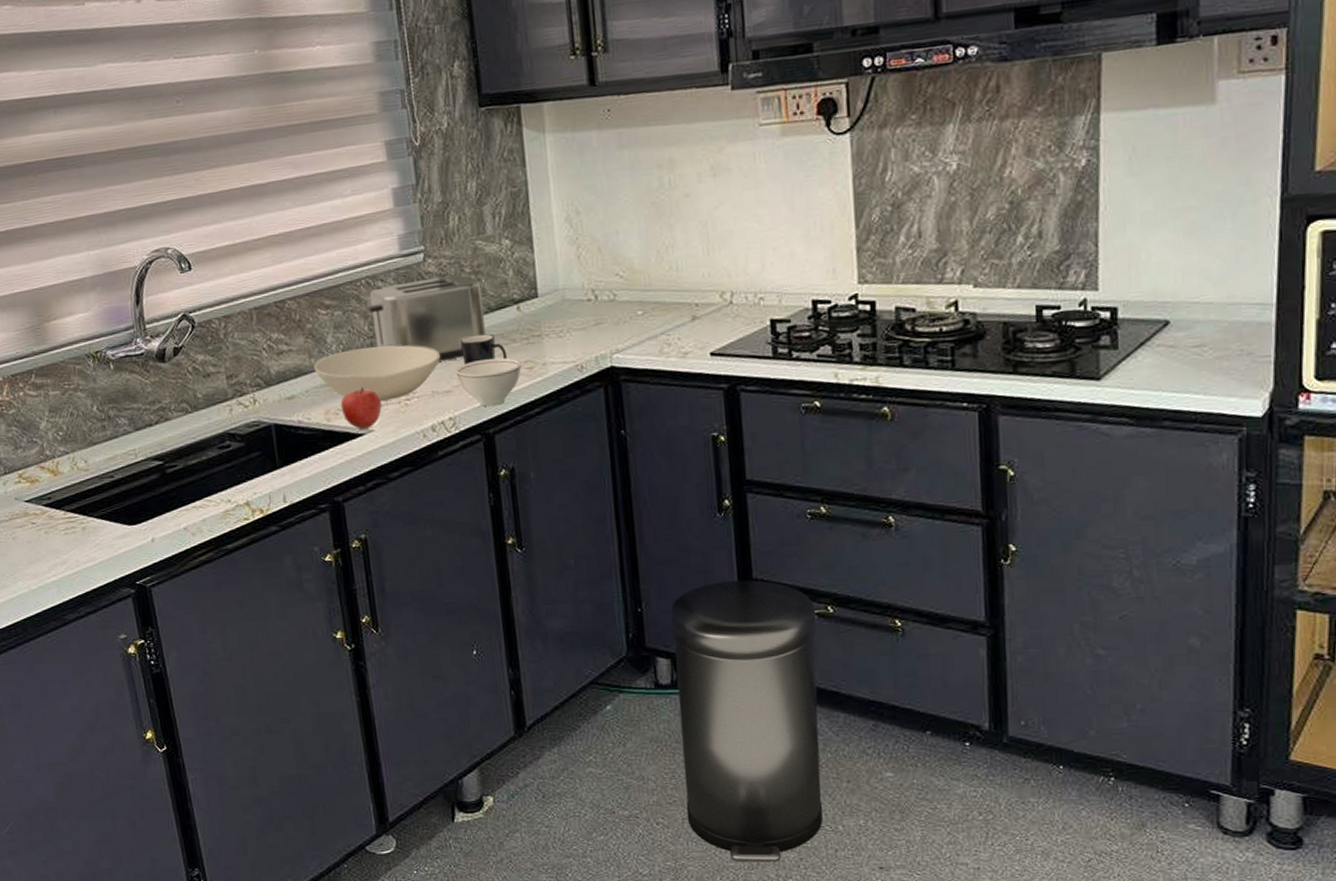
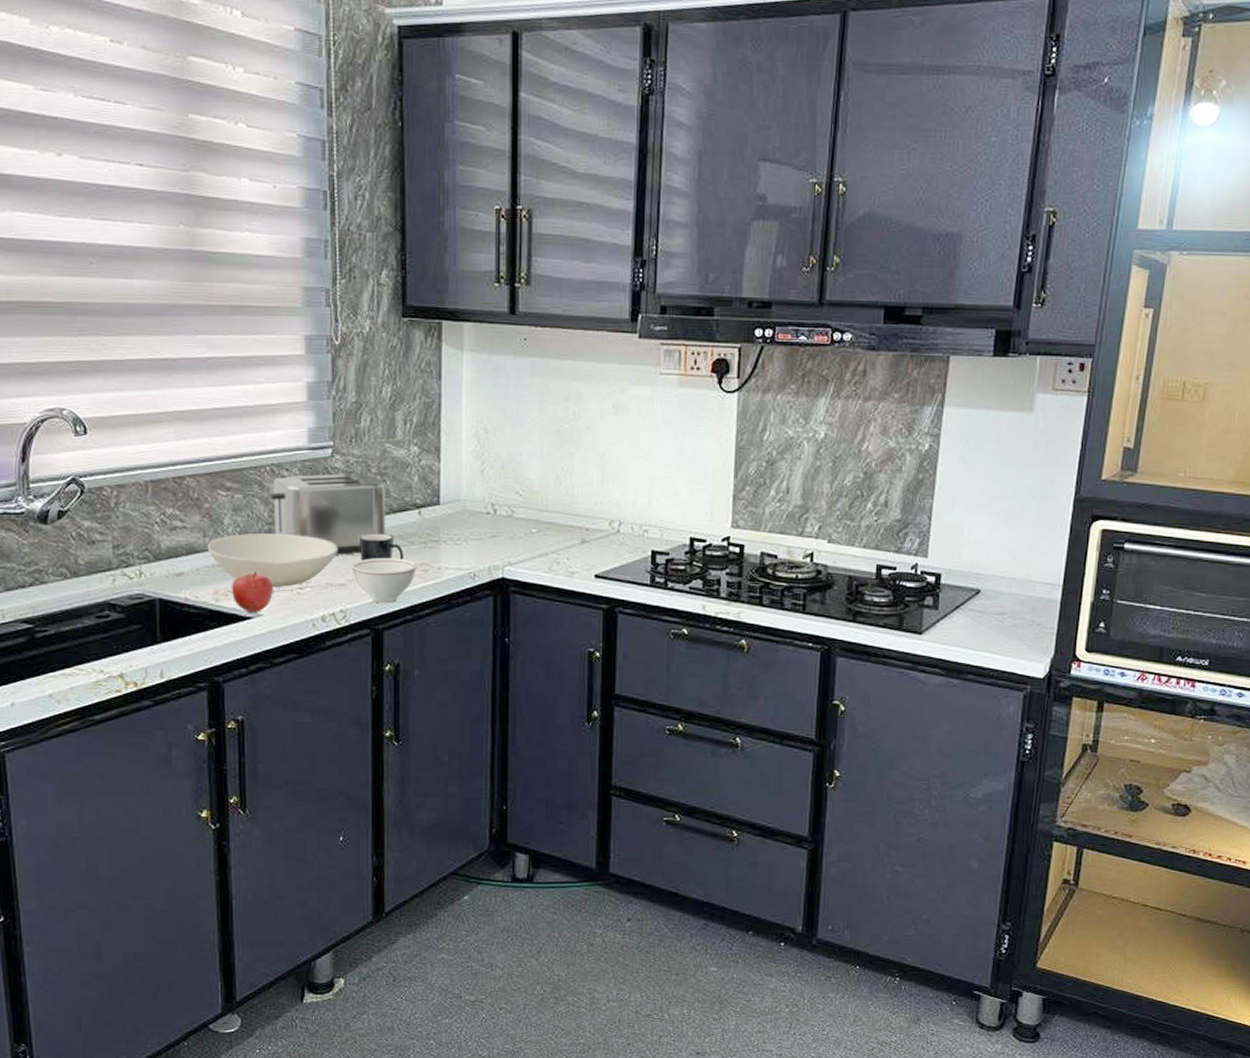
pedal bin: present [670,580,823,863] -> none [529,786,665,1047]

